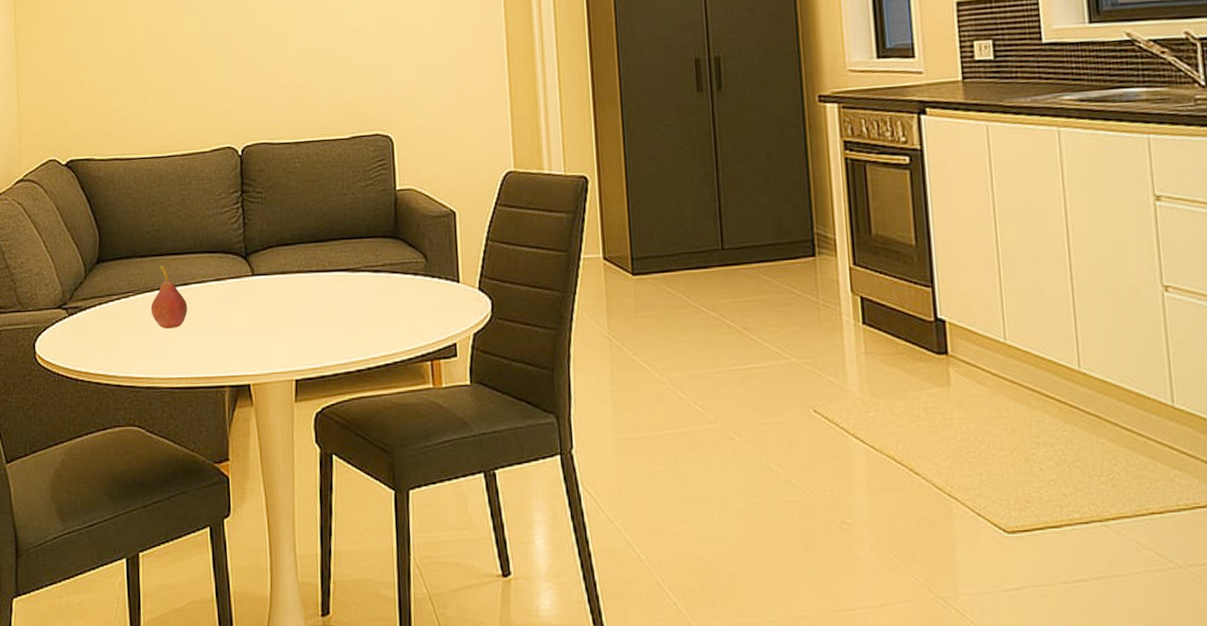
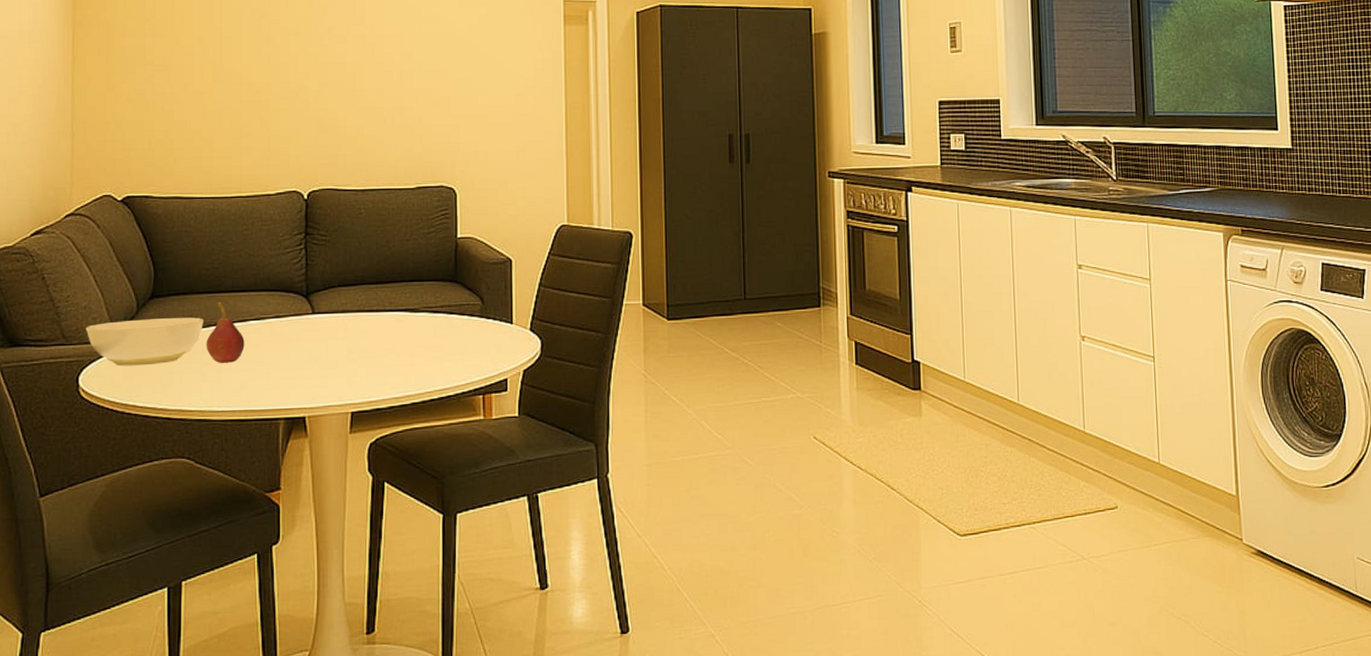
bowl: none [39,282,148,333] -> present [85,317,205,366]

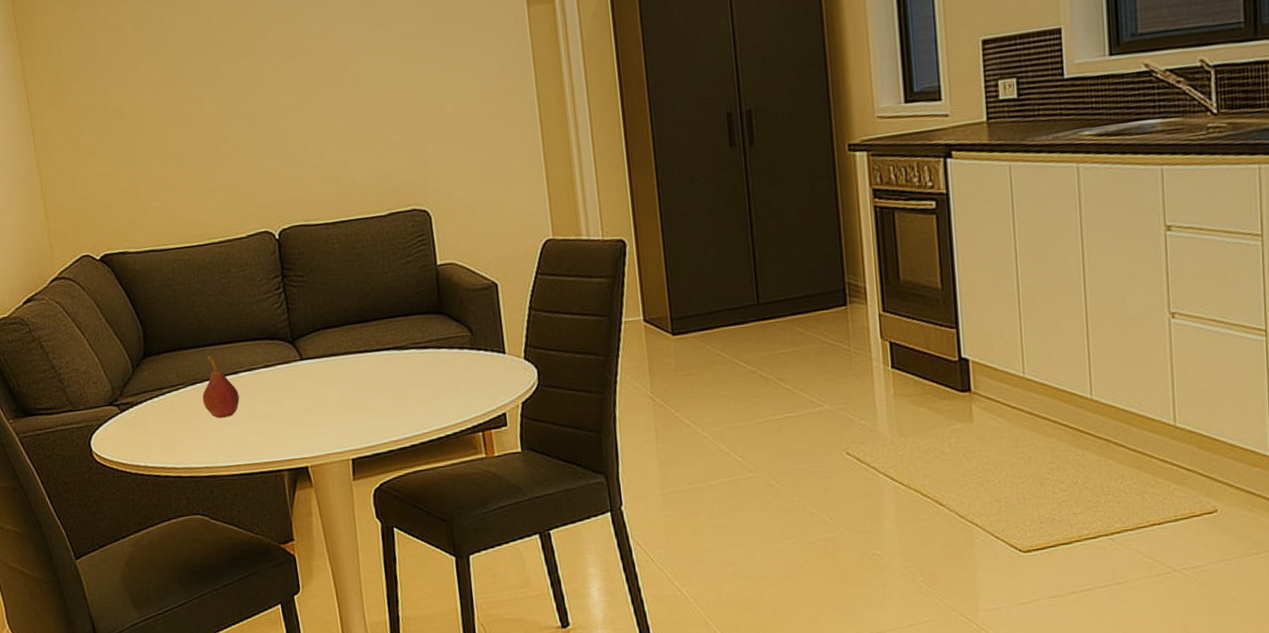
bowl: present [85,317,205,366] -> none [88,373,198,429]

